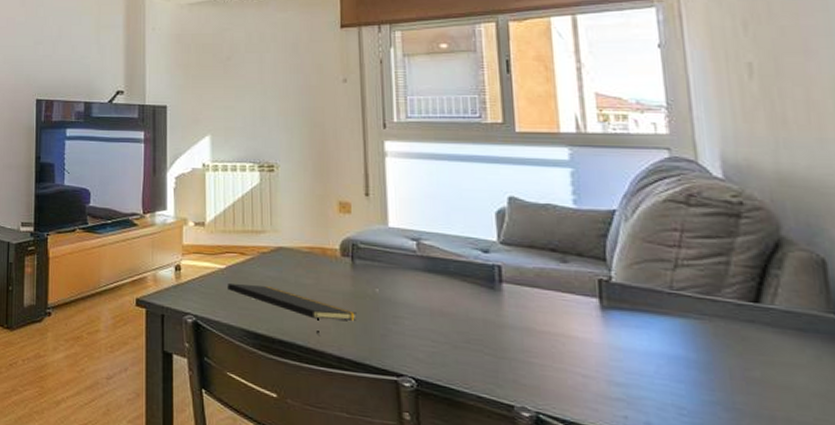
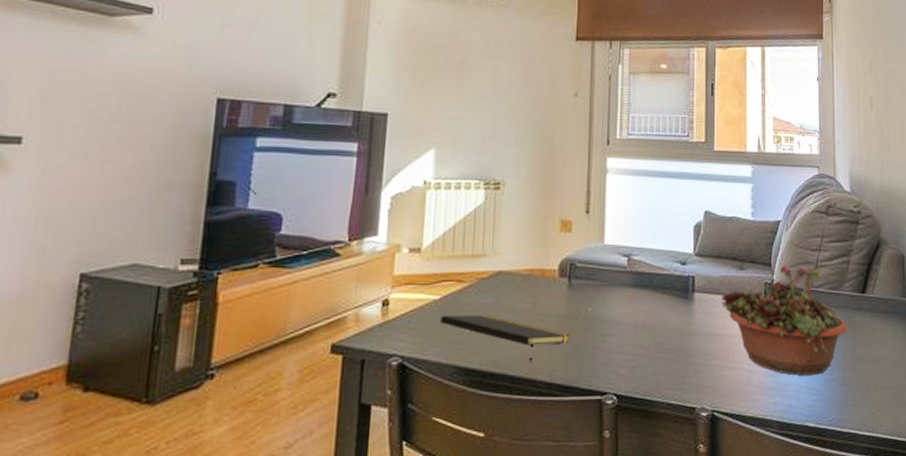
succulent planter: none [539,259,734,394] -> present [722,264,848,376]

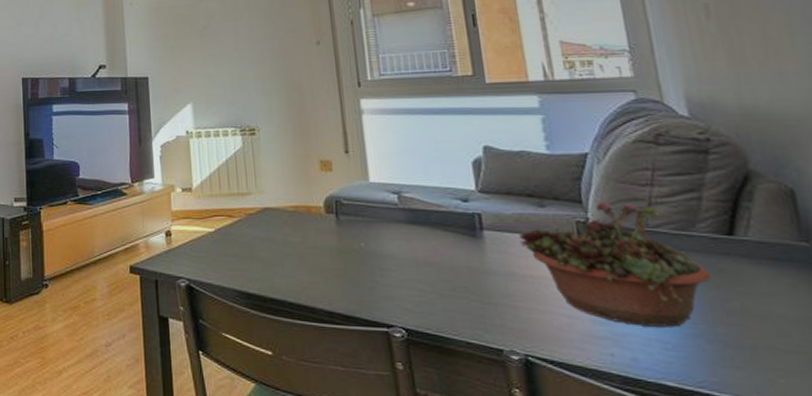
notepad: present [440,315,569,363] -> none [217,245,345,292]

